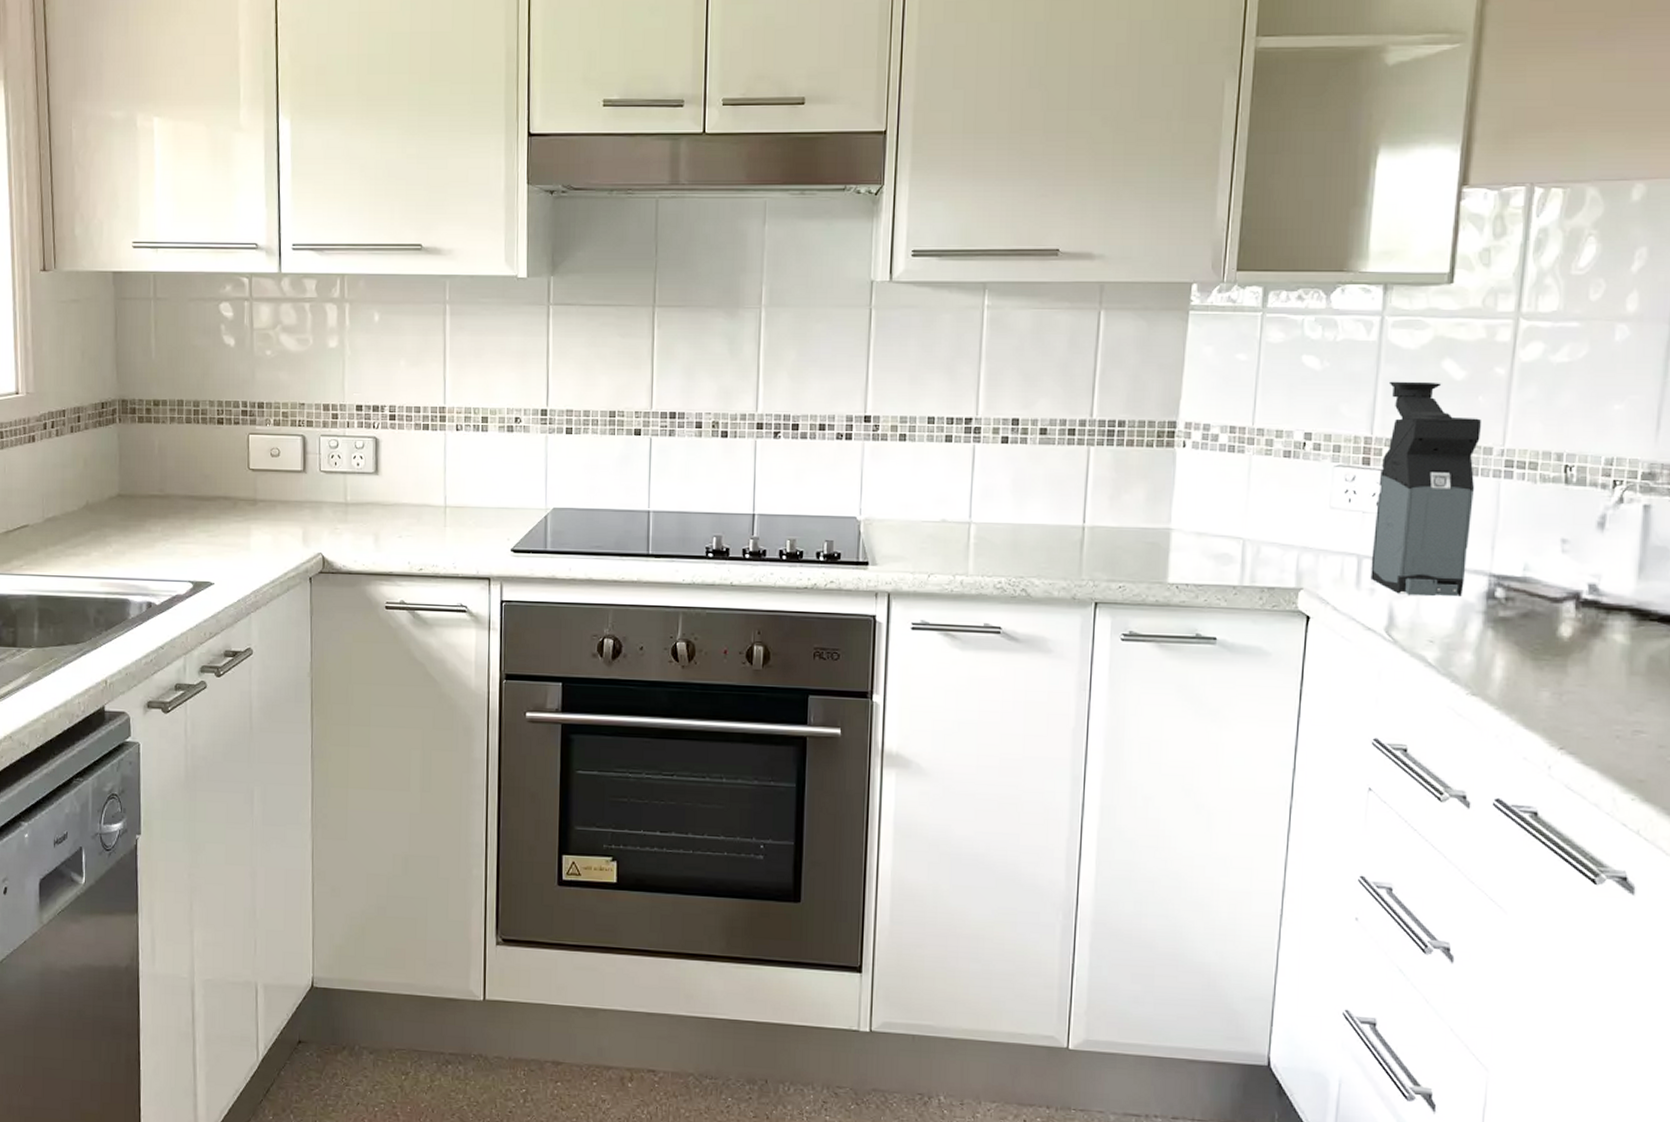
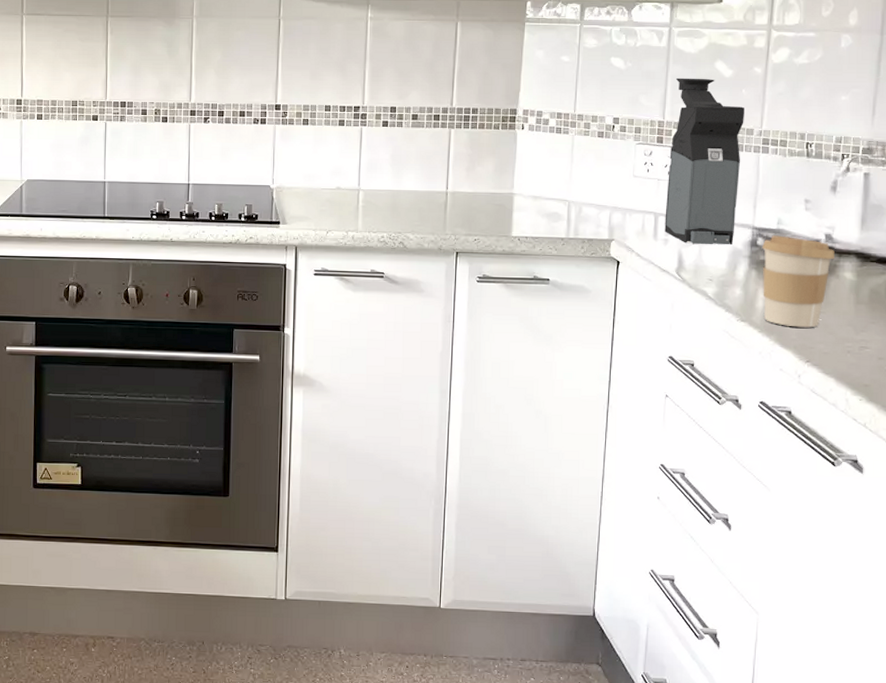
coffee cup: none [1501,585,1601,705] -> present [762,235,835,328]

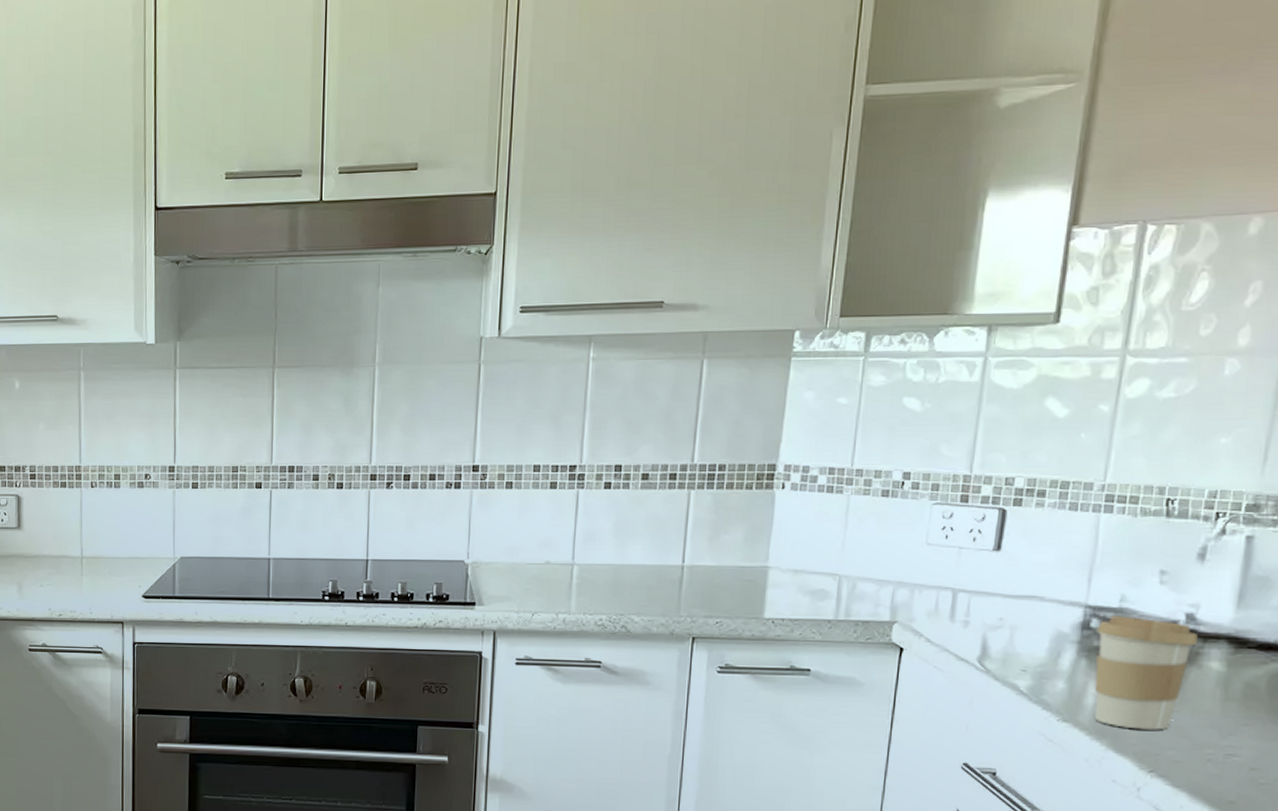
coffee maker: present [665,78,744,245] -> none [965,420,1082,628]

